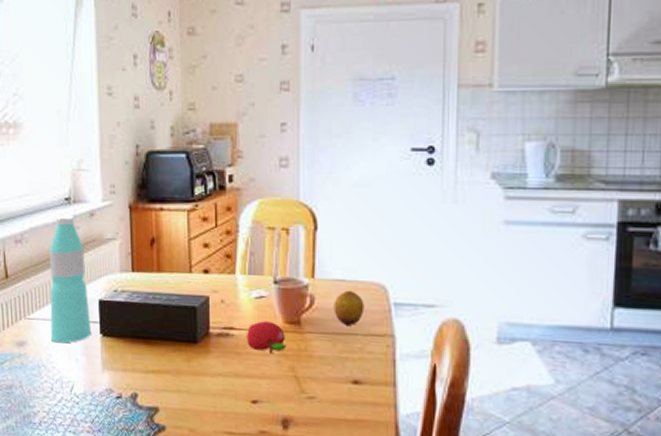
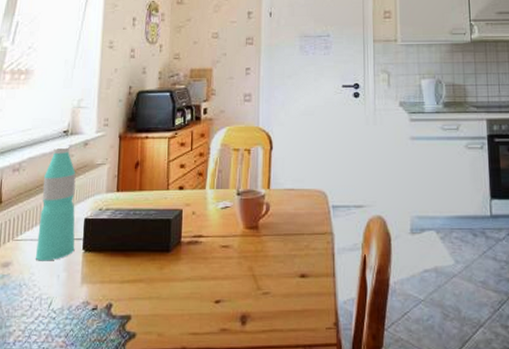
fruit: present [247,321,287,354] -> none [213,228,246,257]
fruit: present [334,290,365,325] -> none [285,197,309,227]

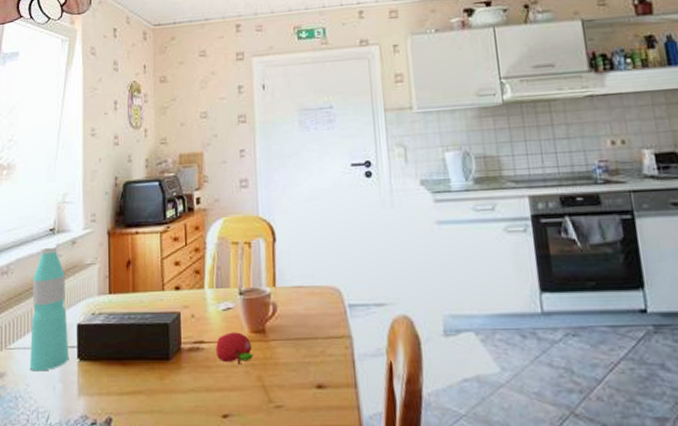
fruit: none [213,228,246,257] -> present [216,332,254,365]

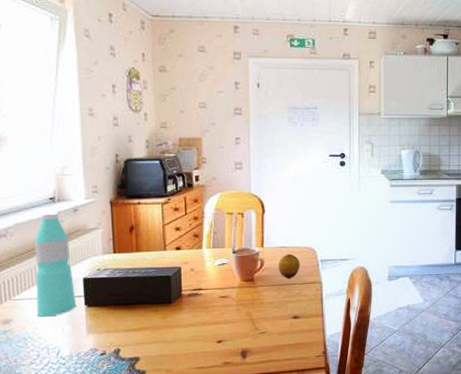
fruit: present [216,332,254,365] -> none [212,281,244,305]
fruit: none [294,295,323,330] -> present [278,253,300,278]

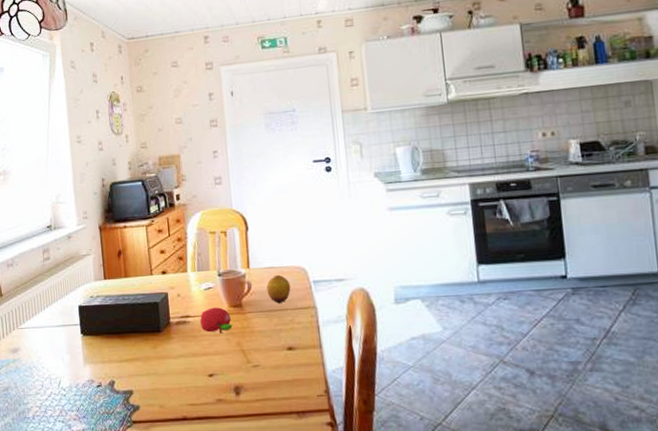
water bottle: present [34,211,77,317] -> none [35,239,74,346]
fruit: none [212,281,244,305] -> present [200,307,233,334]

